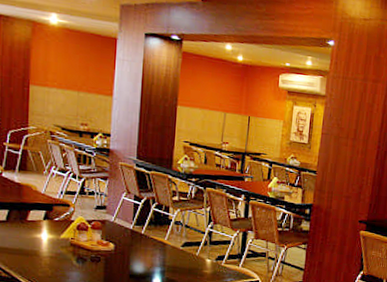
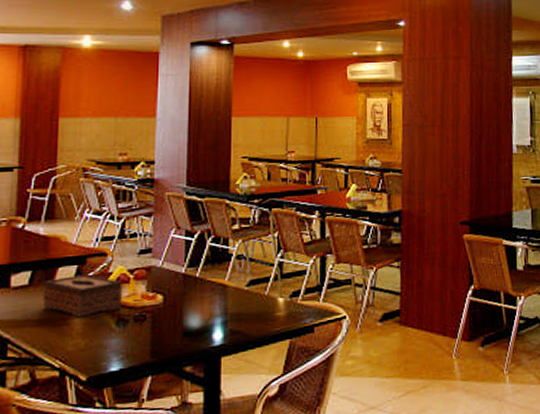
tissue box: none [18,218,83,252] -> present [42,274,123,318]

